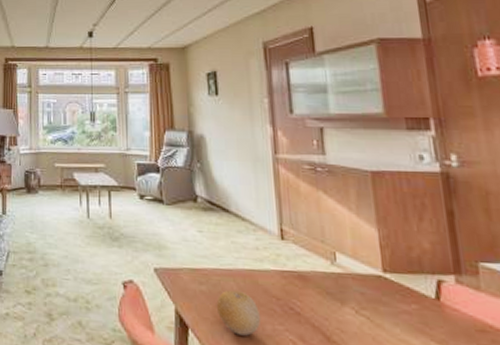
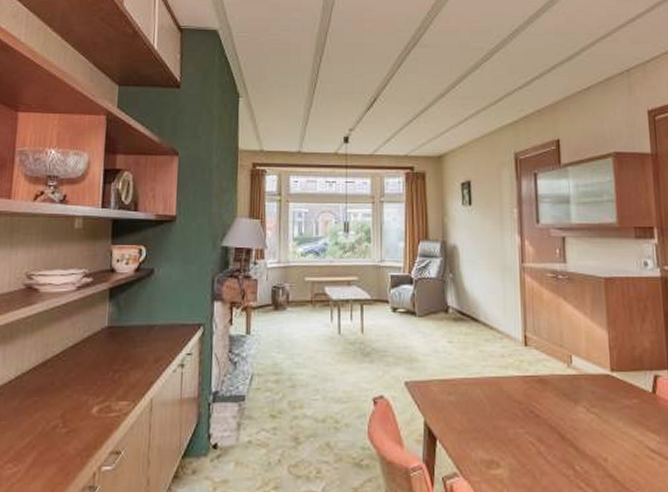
fruit: present [216,289,261,336] -> none [463,398,505,442]

